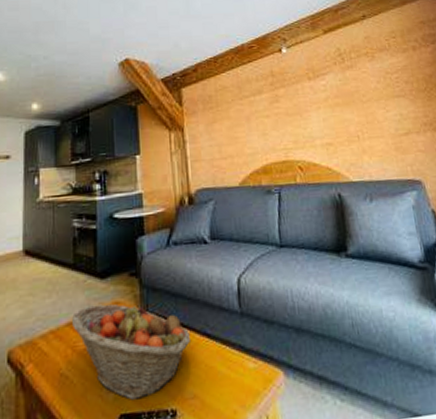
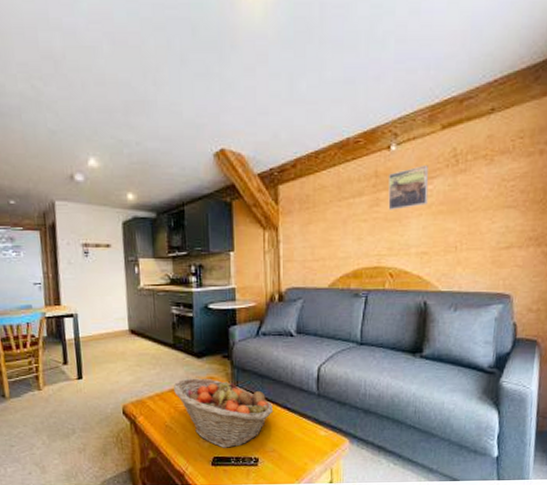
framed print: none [284,64,324,105] -> present [388,165,429,210]

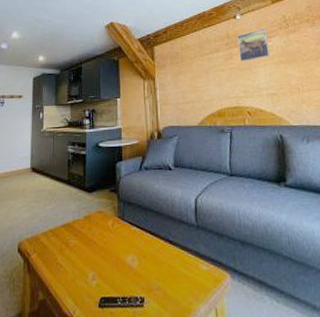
fruit basket: present [173,378,273,448] -> none [65,212,156,287]

